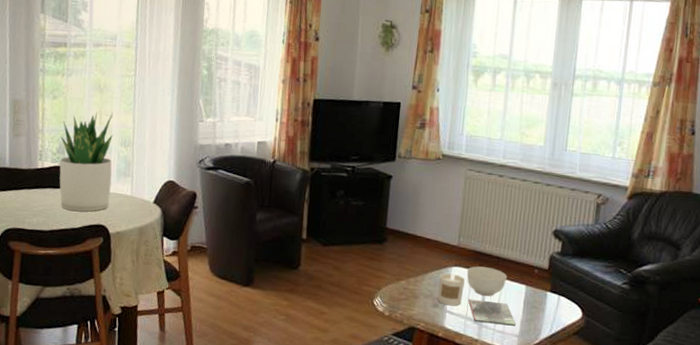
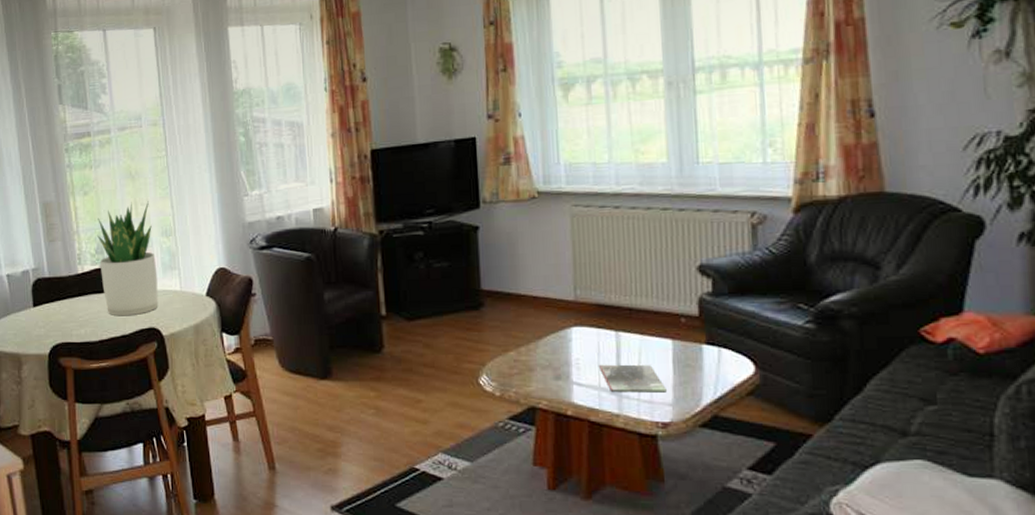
candle: present [437,273,465,306] -> none [557,335,591,376]
bowl: present [466,266,508,296] -> none [591,322,646,358]

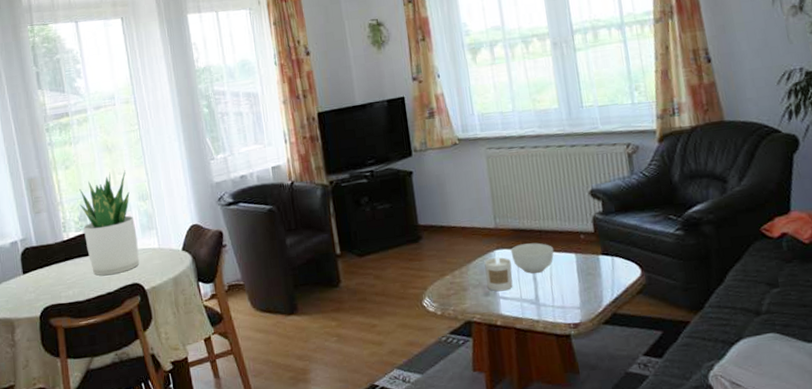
candle: none [557,335,591,376] -> present [484,256,513,292]
bowl: none [591,322,646,358] -> present [510,242,554,274]
magazine: present [599,364,667,393] -> none [519,276,575,302]

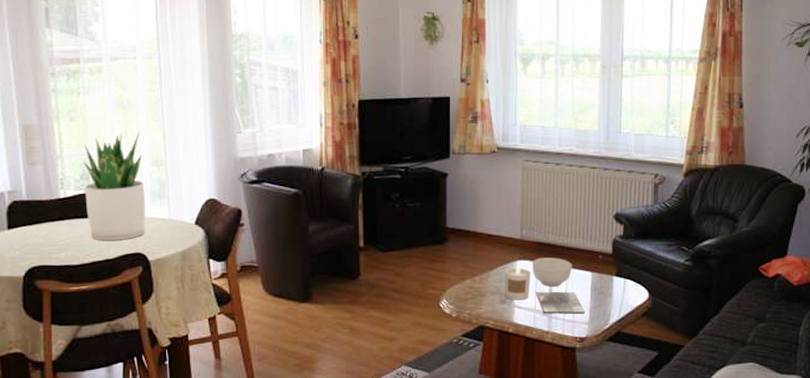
magazine: none [519,276,575,302] -> present [536,291,585,314]

